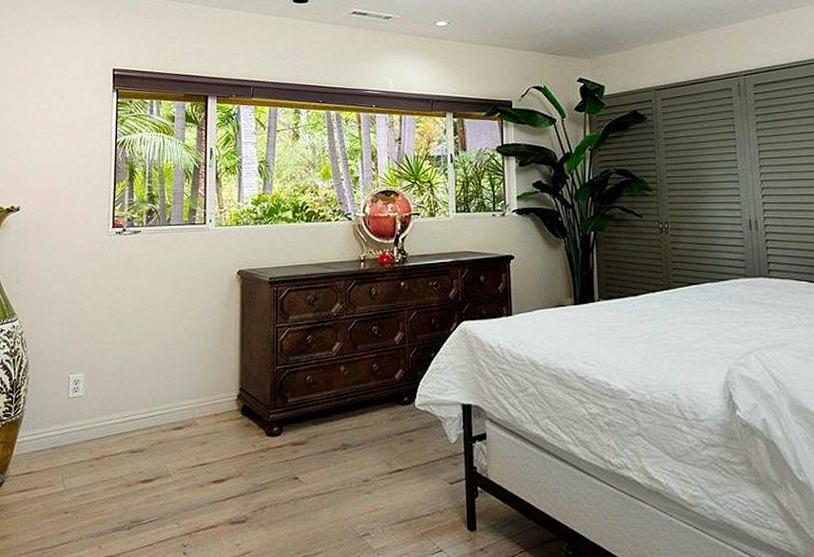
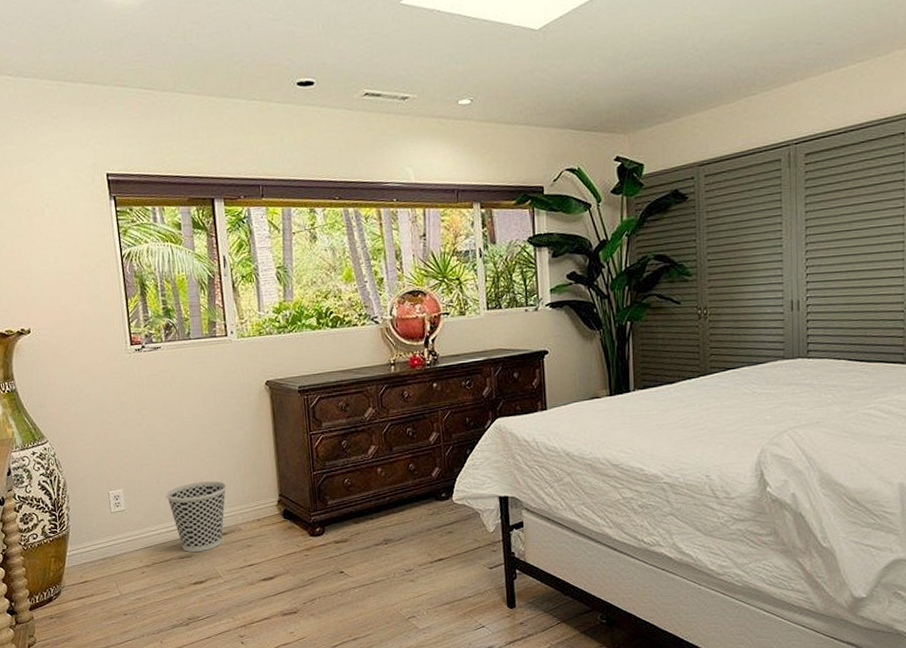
wastebasket: none [126,370,189,447] -> present [165,481,228,553]

